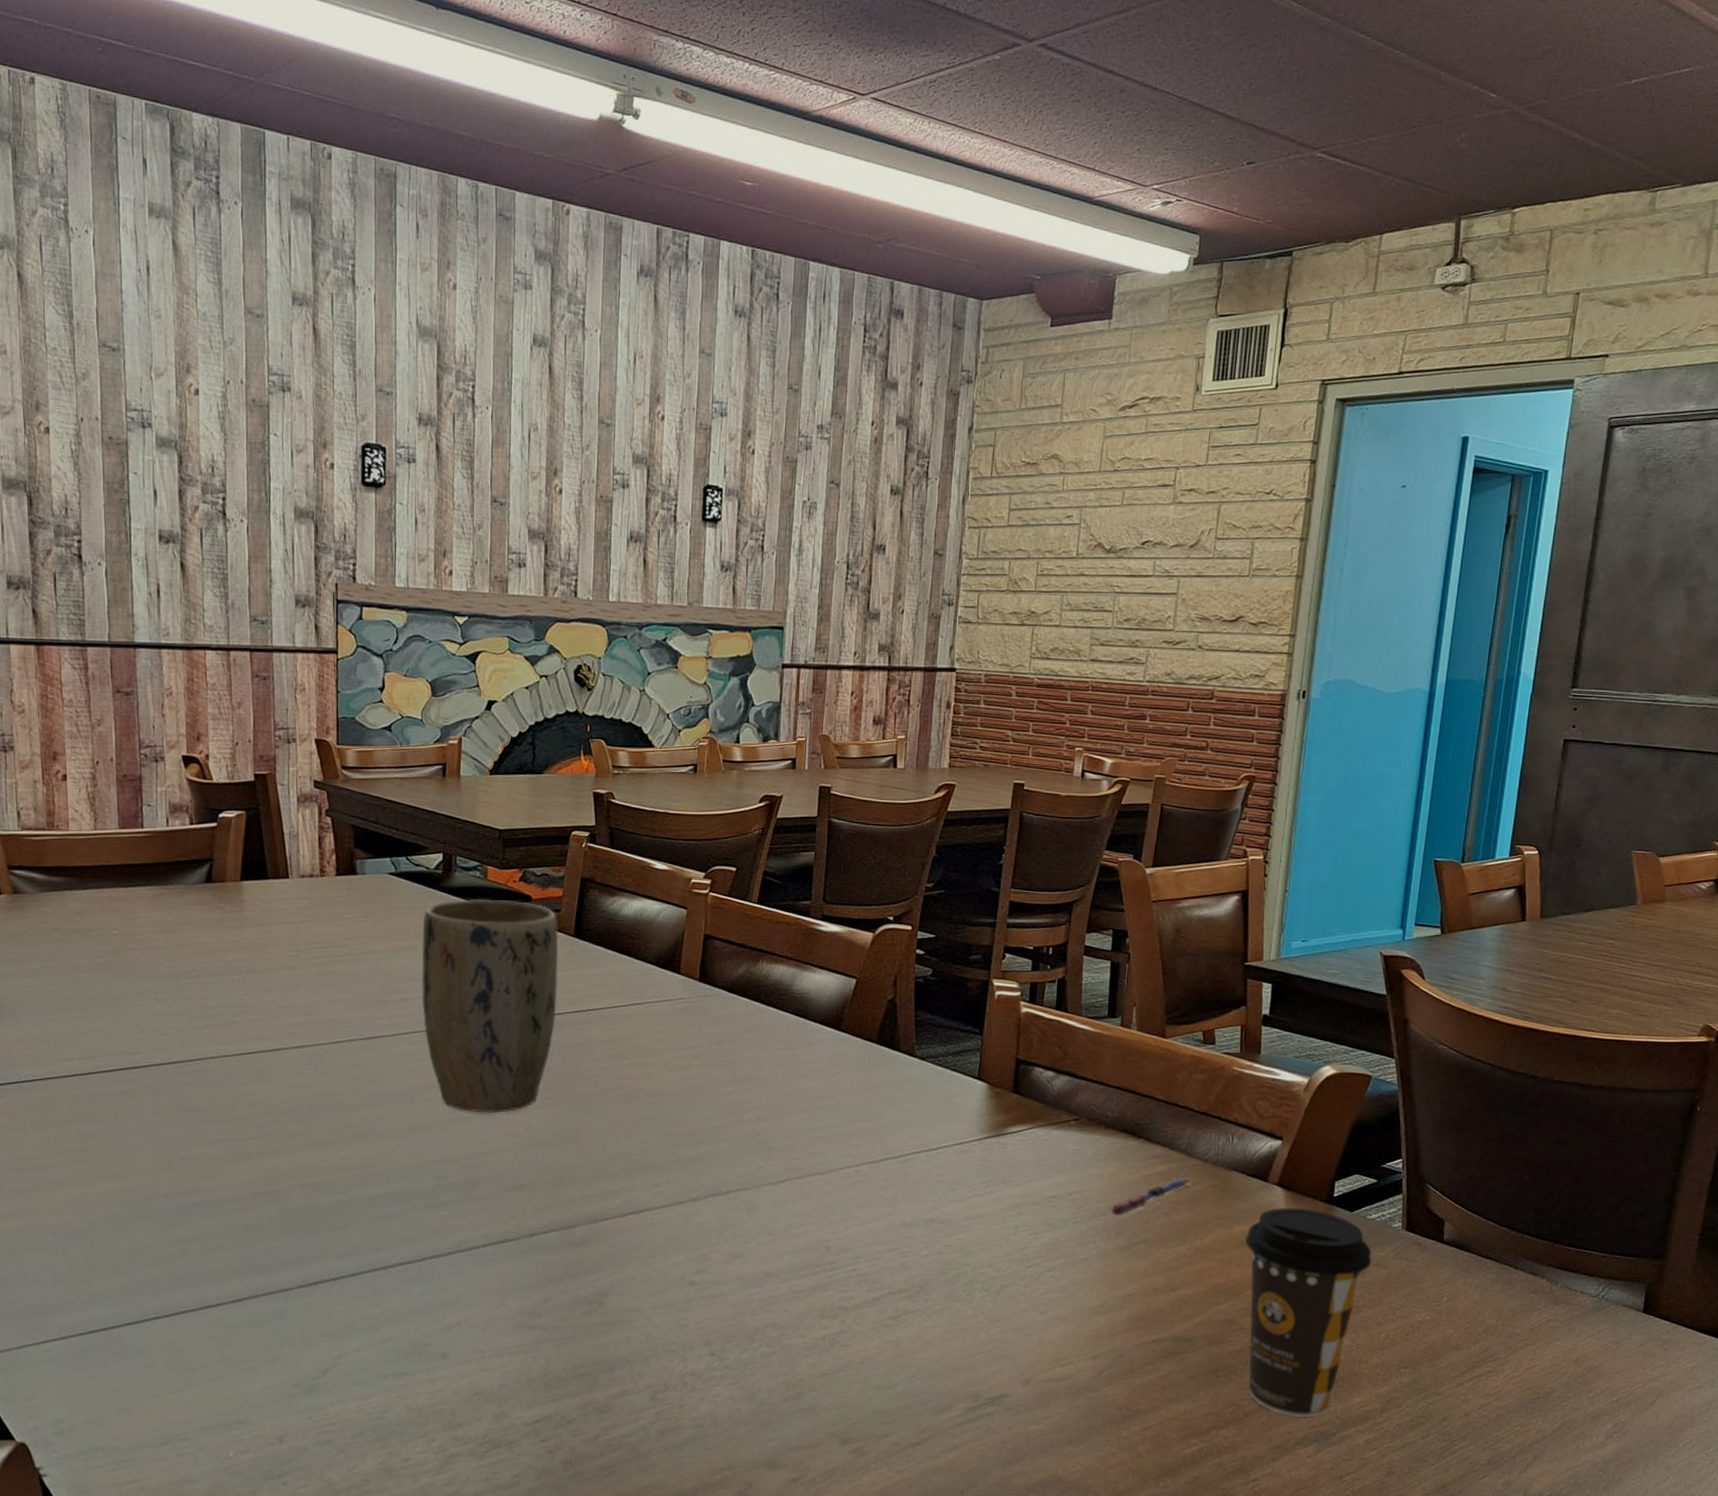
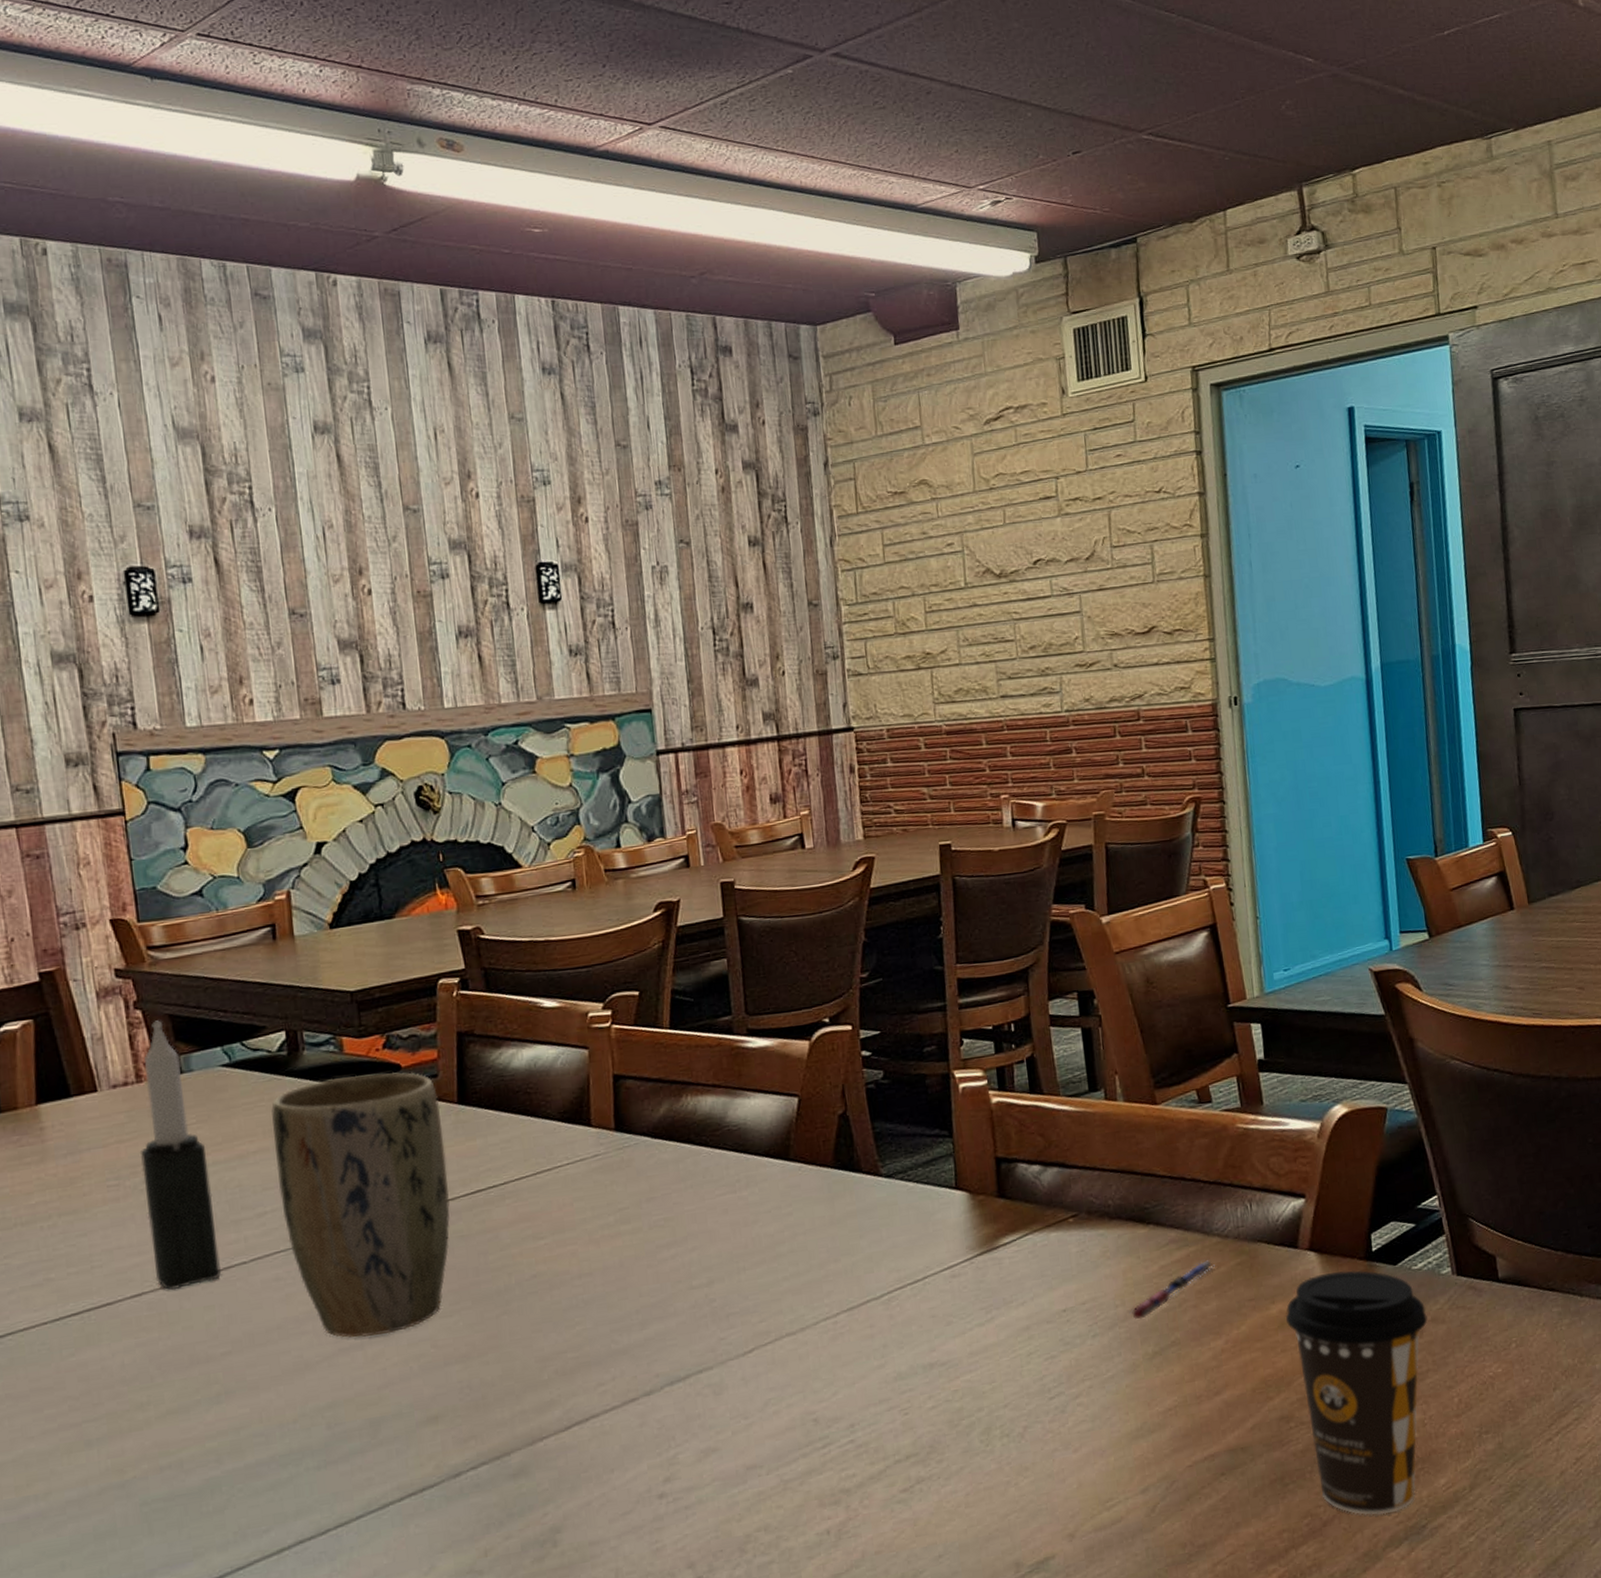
candle: none [316,828,369,1048] -> present [139,1020,222,1291]

